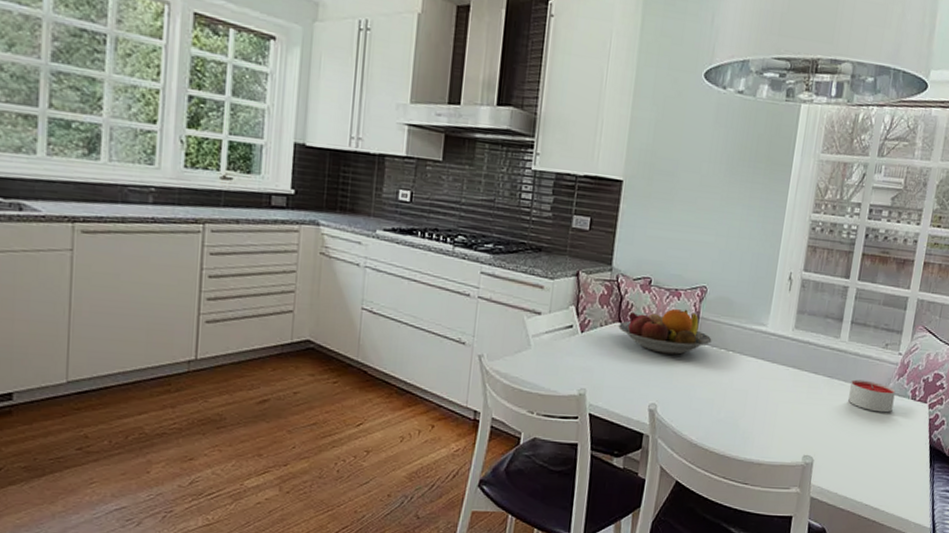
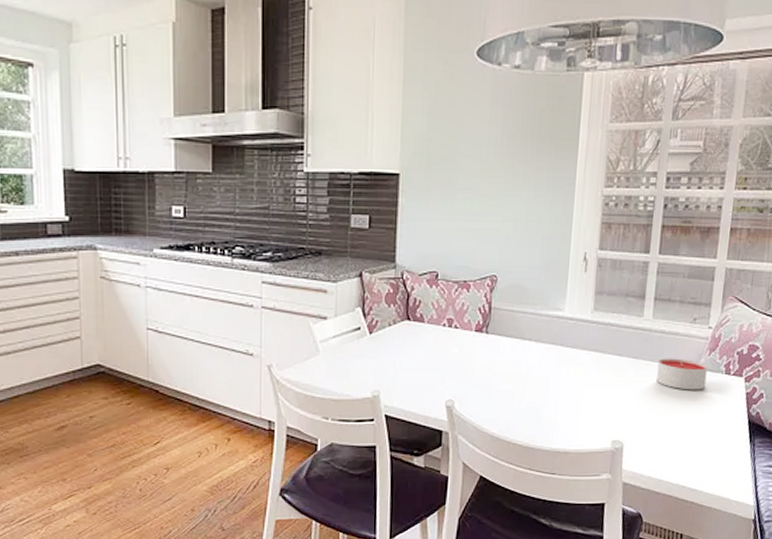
fruit bowl: present [618,309,712,355] -> none [408,300,506,348]

